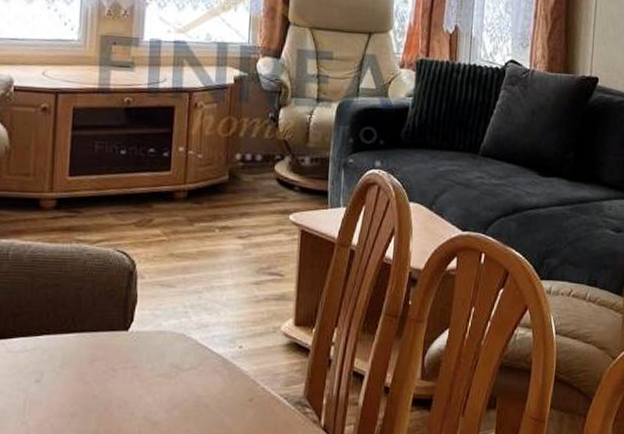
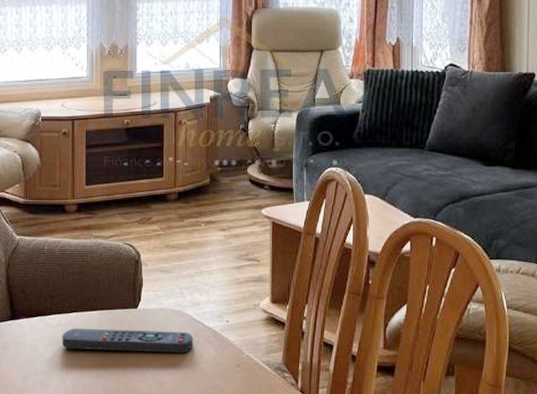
remote control: none [26,354,198,386] -> present [62,328,193,353]

